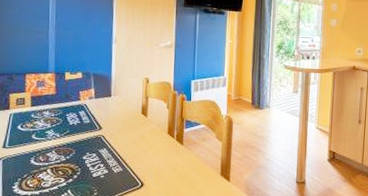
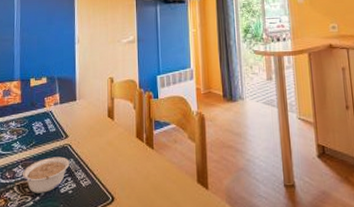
legume: none [55,145,103,176] -> present [22,156,70,193]

